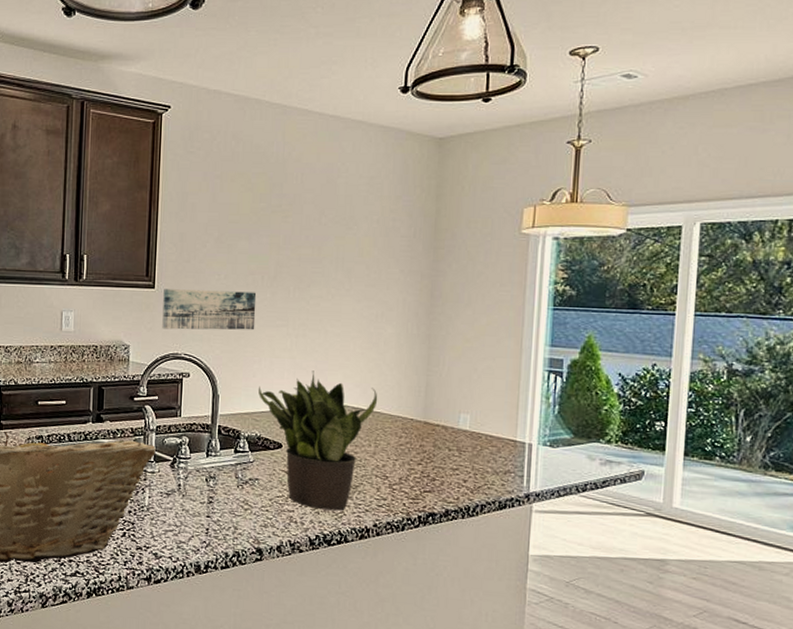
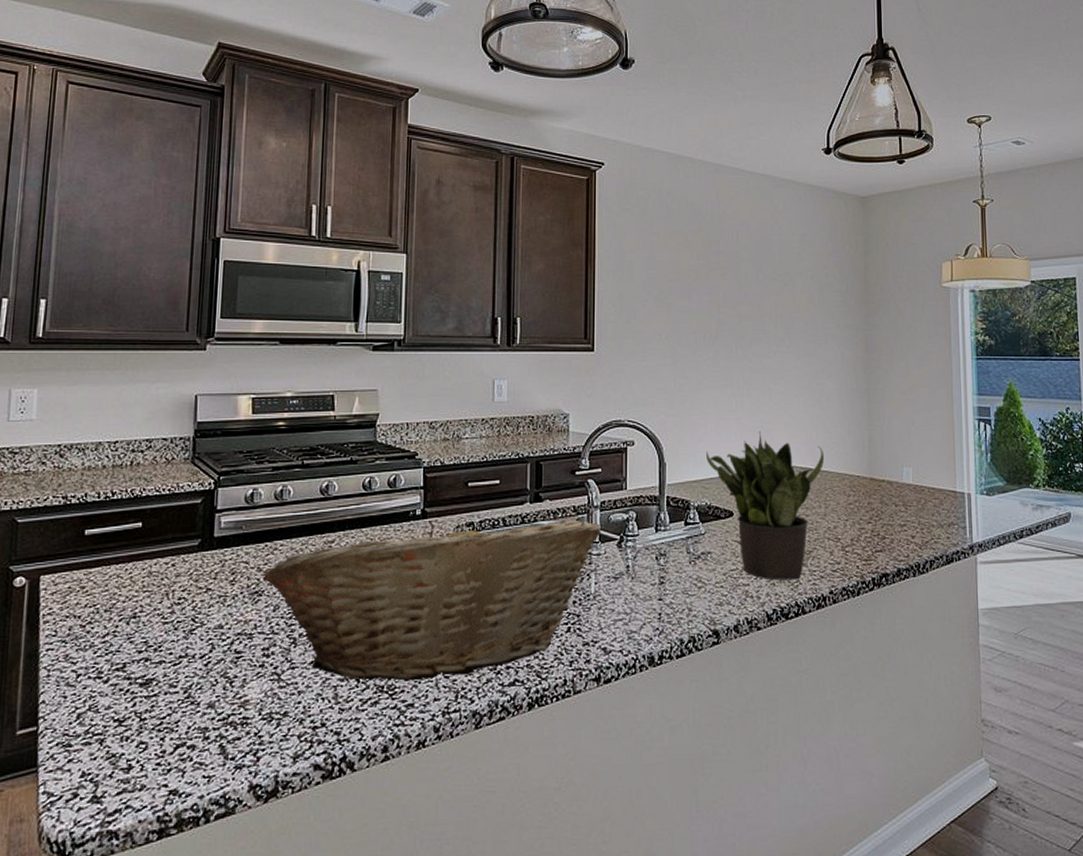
wall art: present [162,289,257,330] -> none [603,351,699,395]

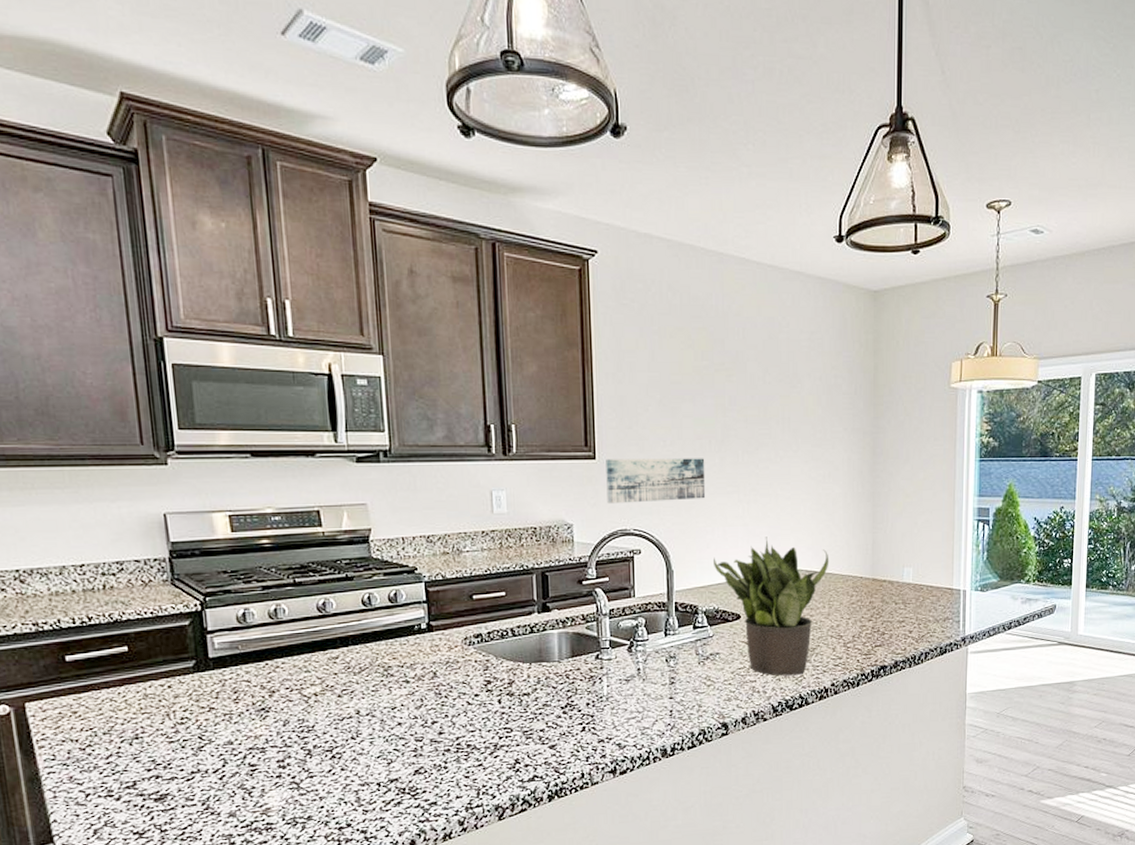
fruit basket: present [263,519,602,681] -> none [268,627,612,784]
wall art: none [603,351,699,395] -> present [606,458,706,504]

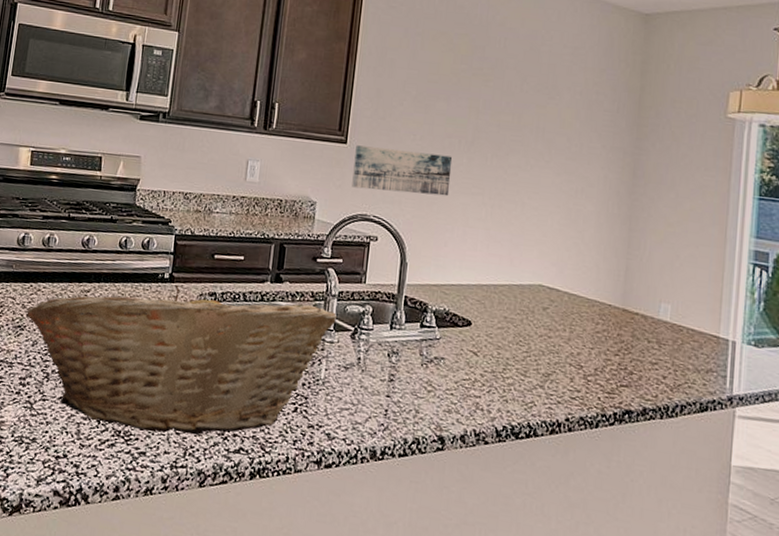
fruit basket: none [268,627,612,784] -> present [26,285,338,436]
potted plant: present [714,537,829,677] -> none [449,244,575,401]

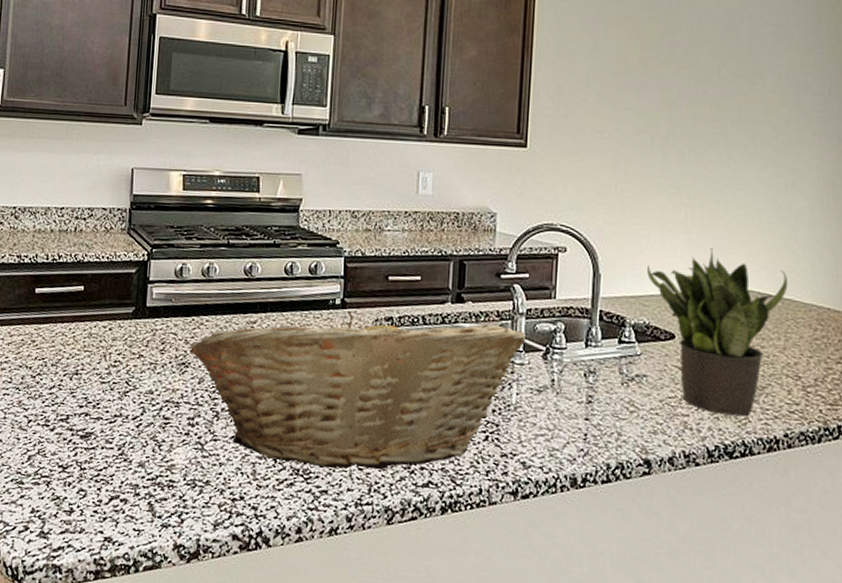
wall art: present [352,145,453,197] -> none [535,148,646,199]
potted plant: none [449,244,575,401] -> present [647,248,789,417]

